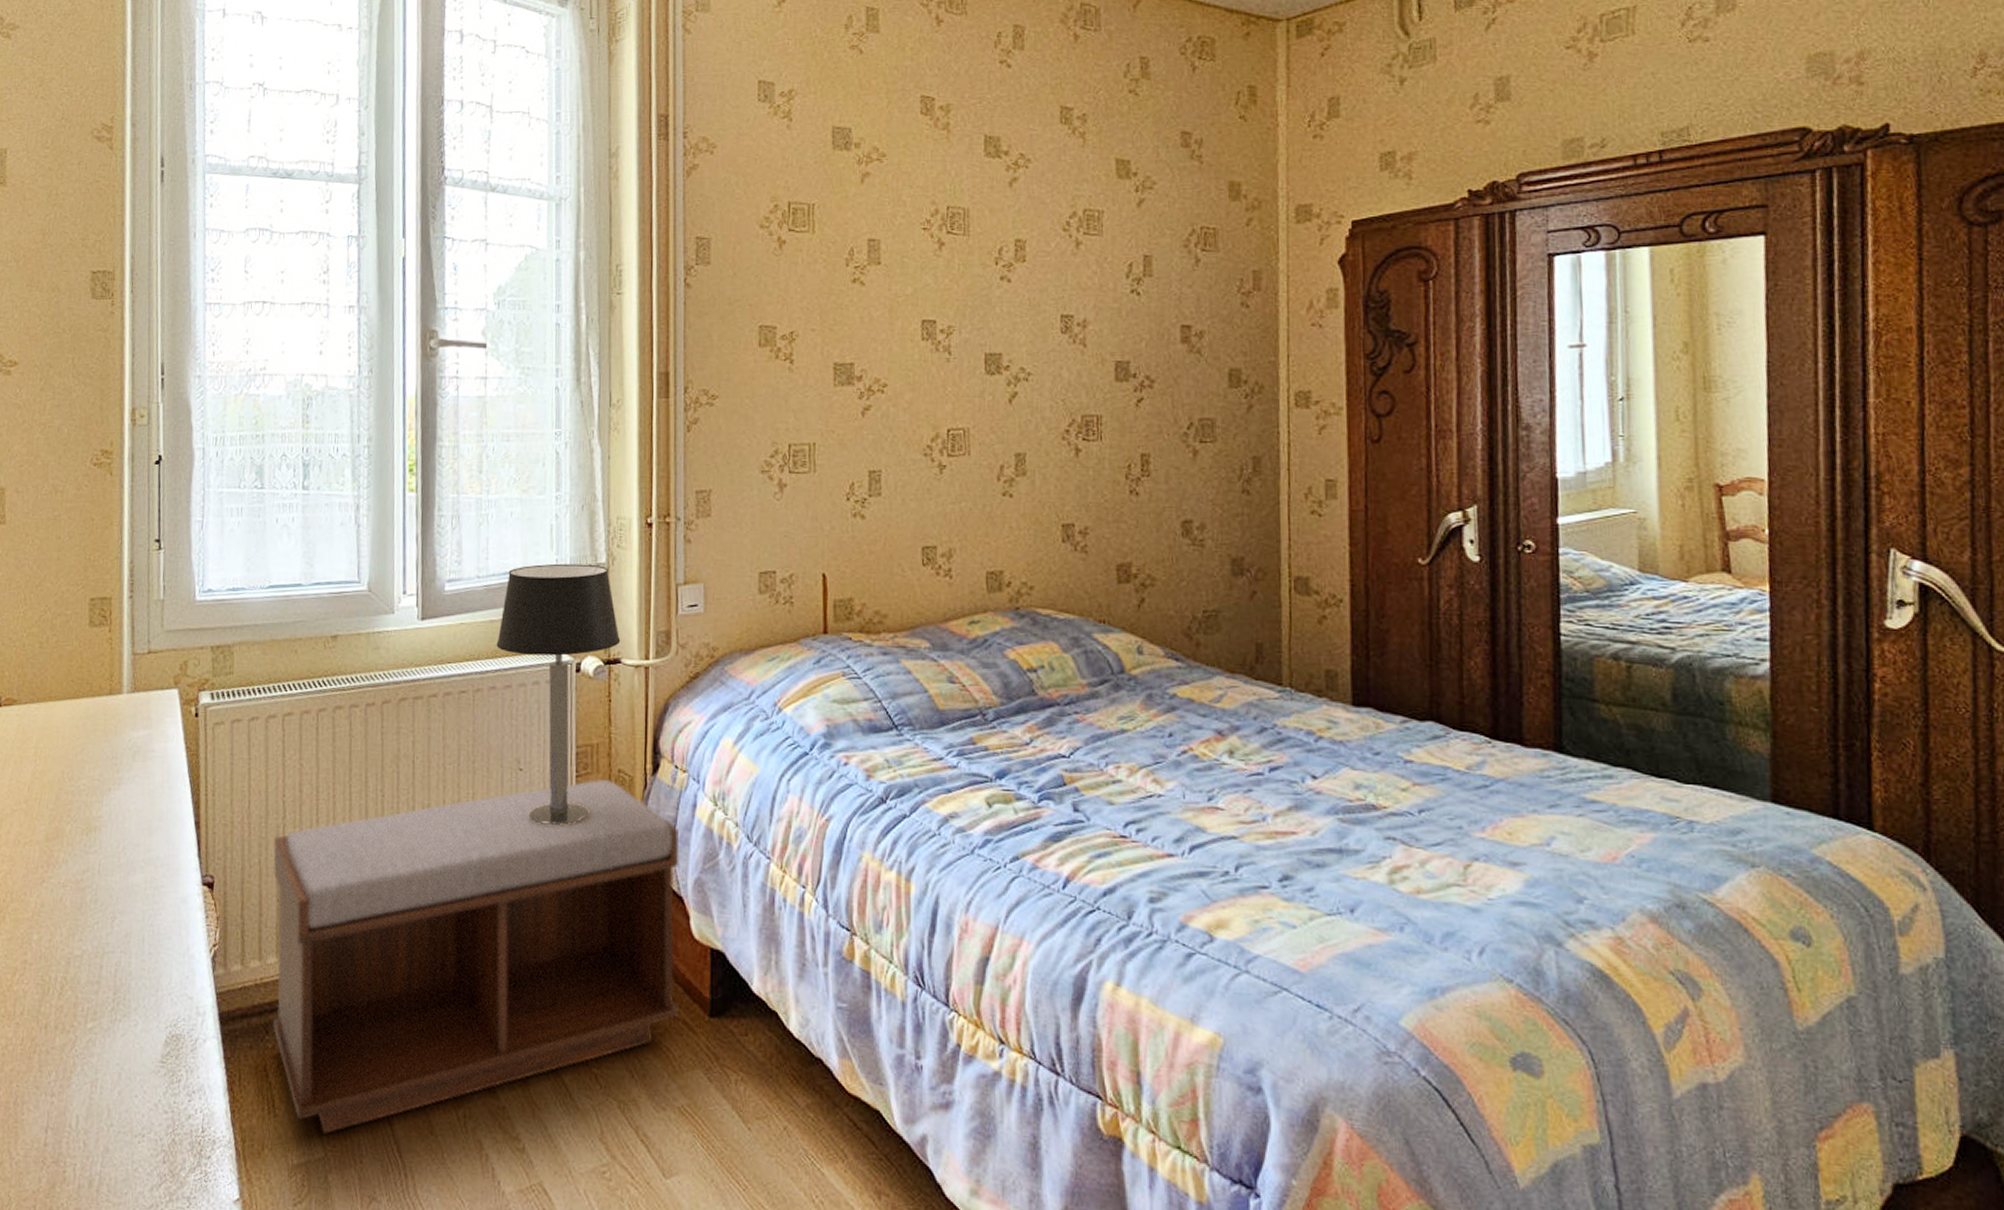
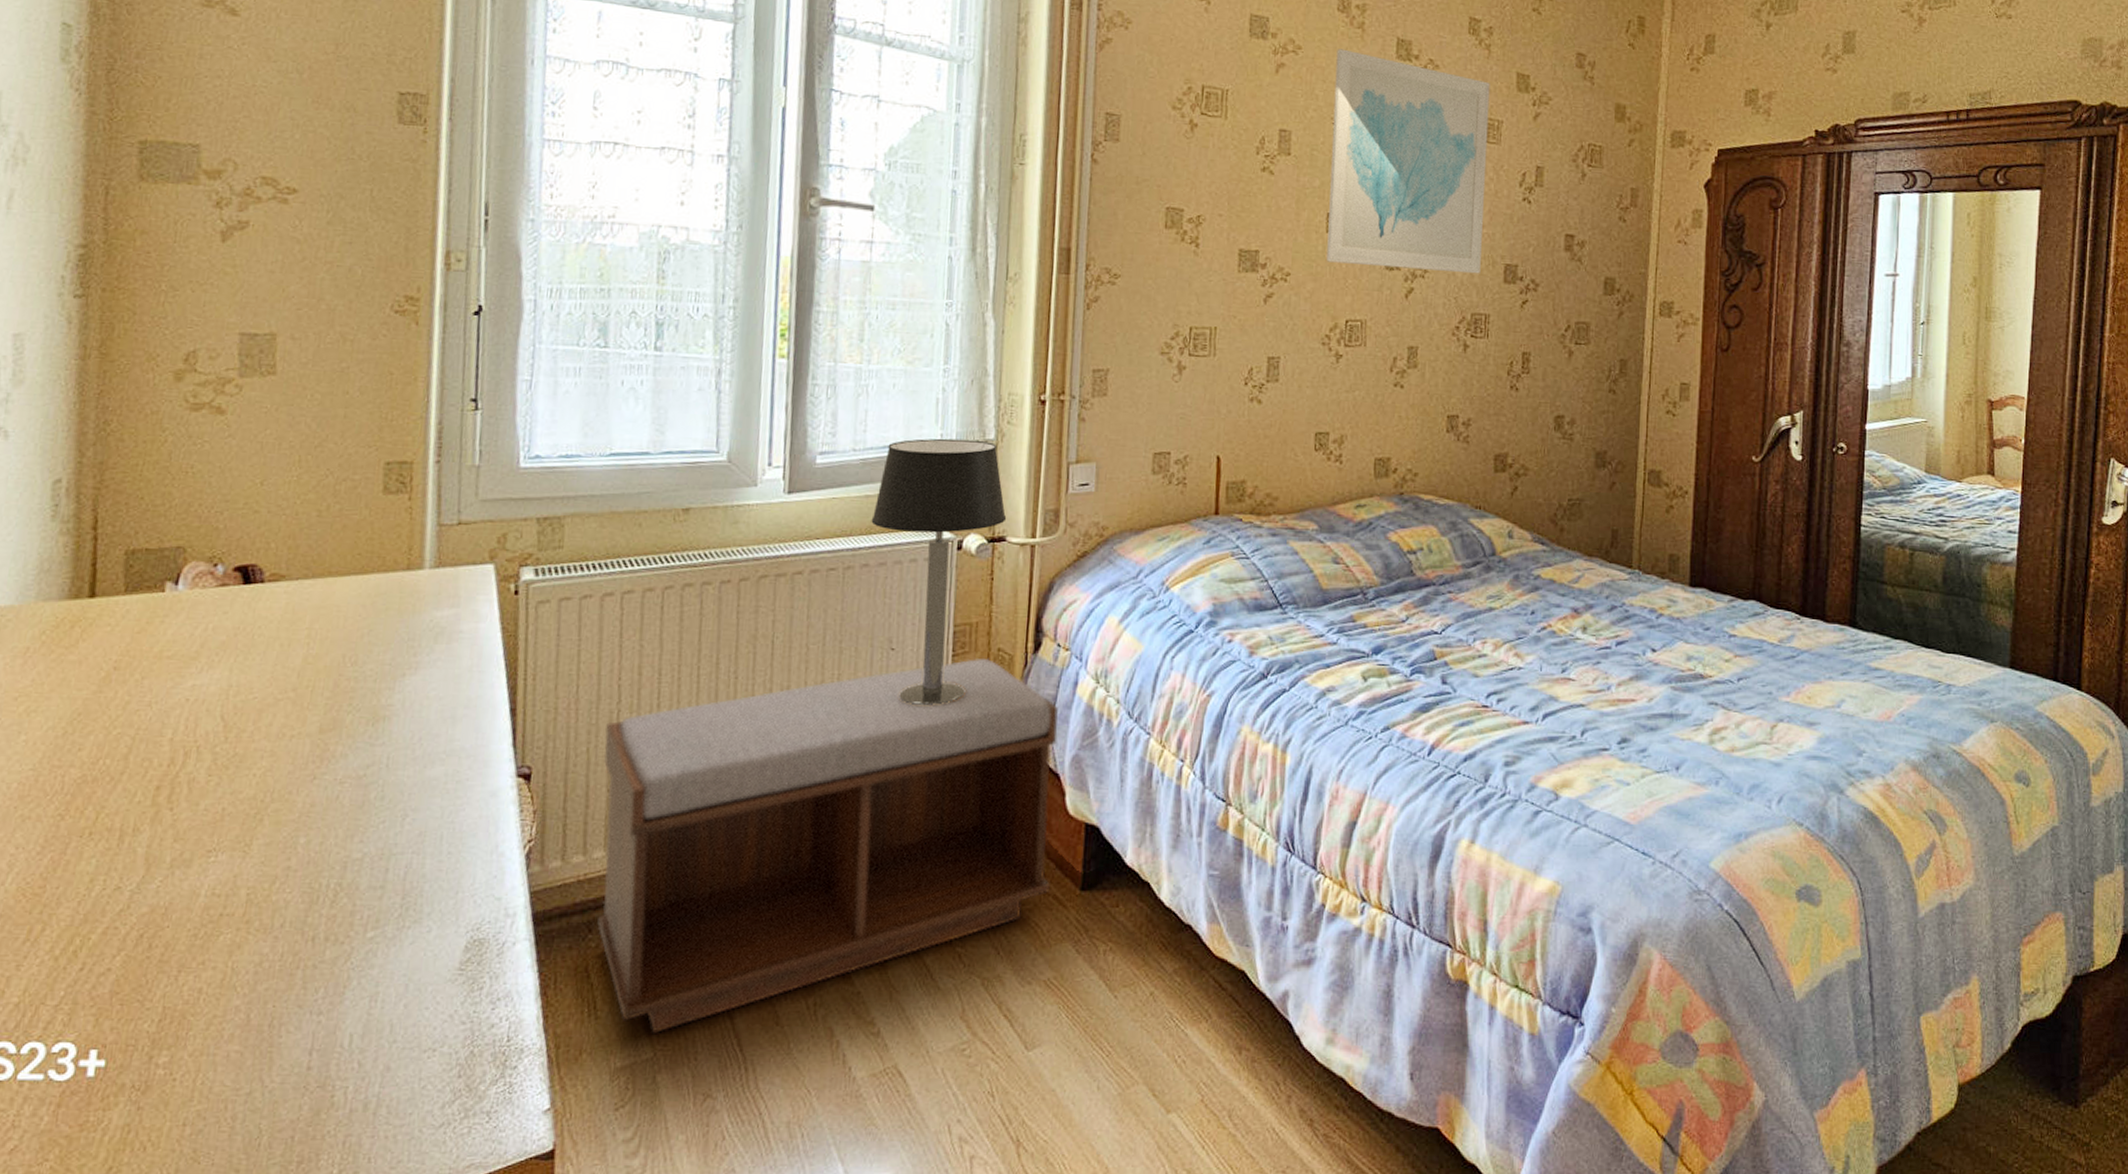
wall art: none [922,152,1089,374] -> present [1326,49,1490,274]

